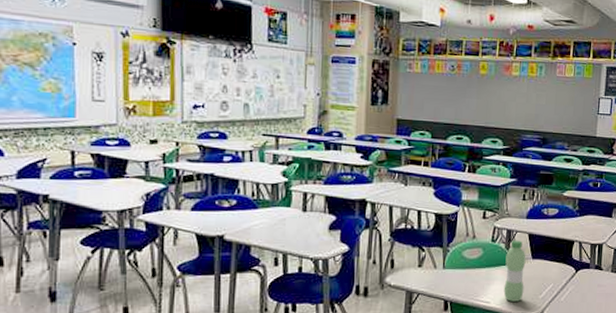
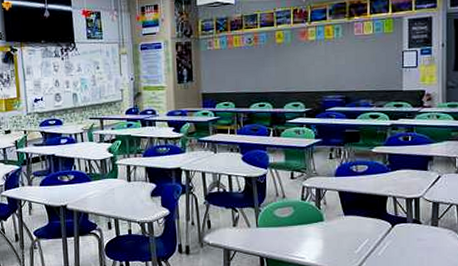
water bottle: present [503,240,526,302] -> none [317,198,339,257]

